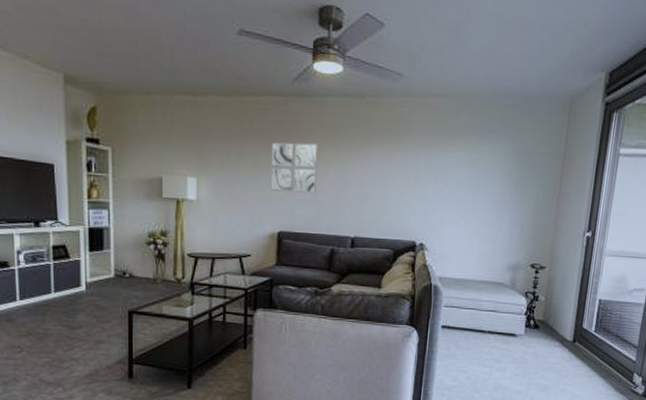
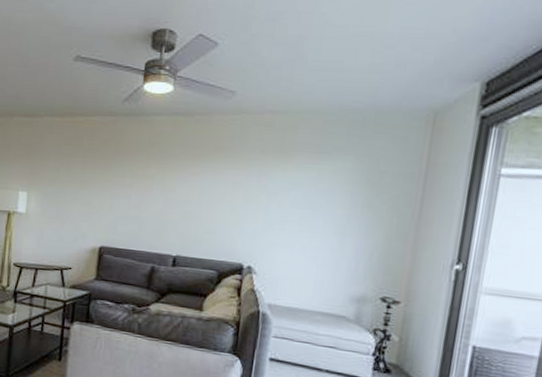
wall art: present [270,142,318,193] -> none [94,159,144,210]

